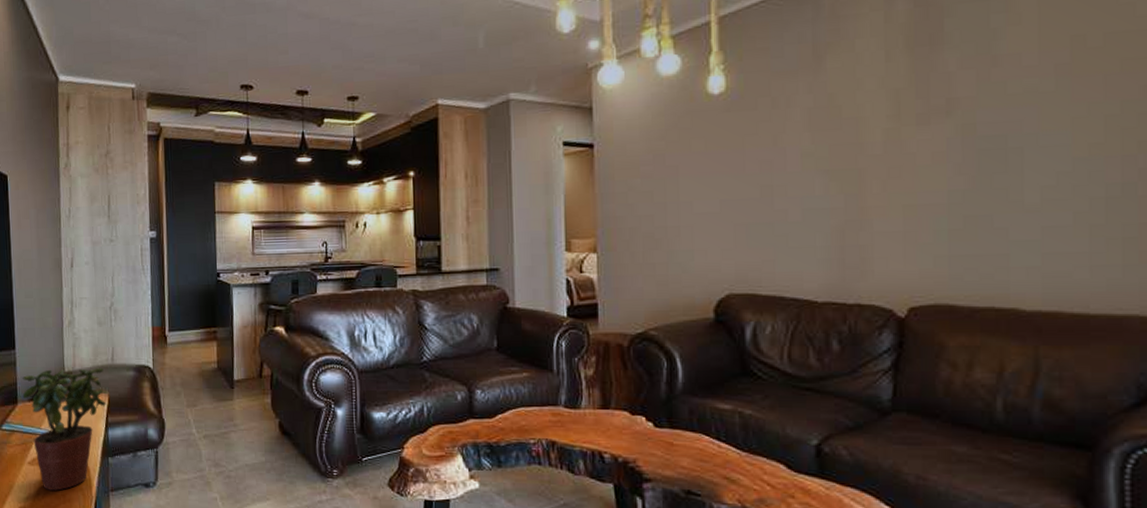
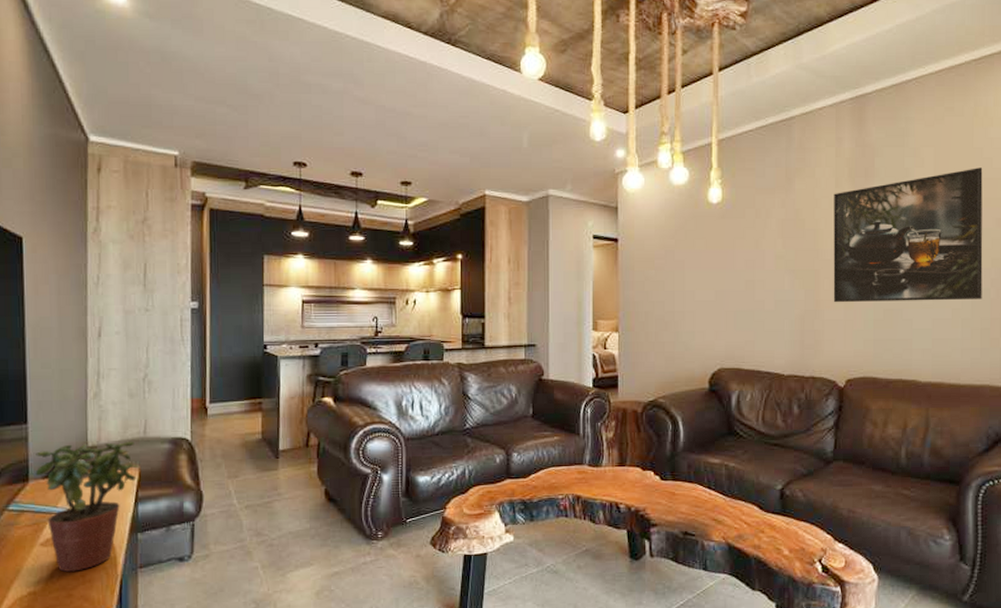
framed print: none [883,17,1123,210] -> present [833,168,983,303]

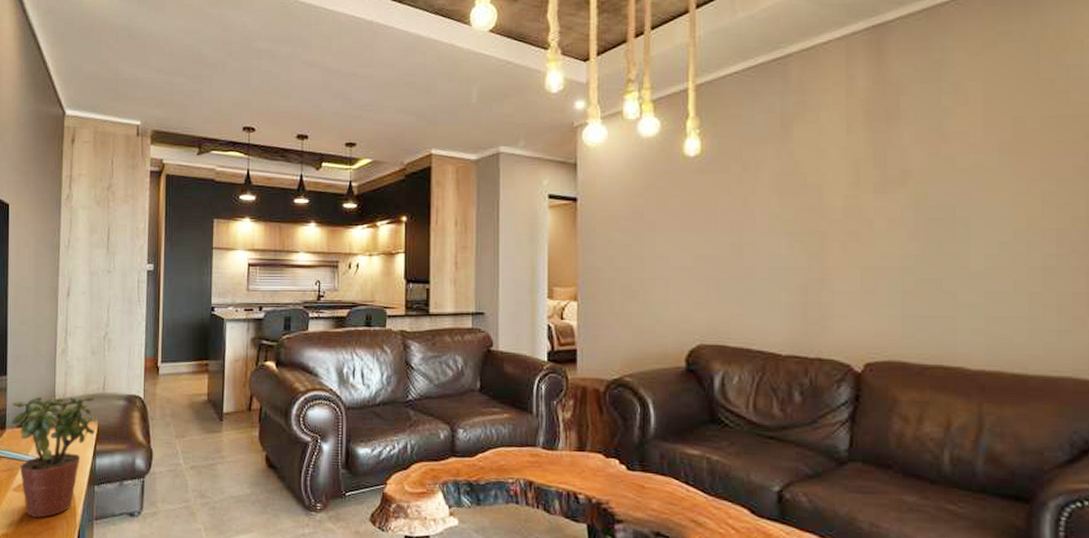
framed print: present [833,168,983,303] -> none [844,103,1058,271]

